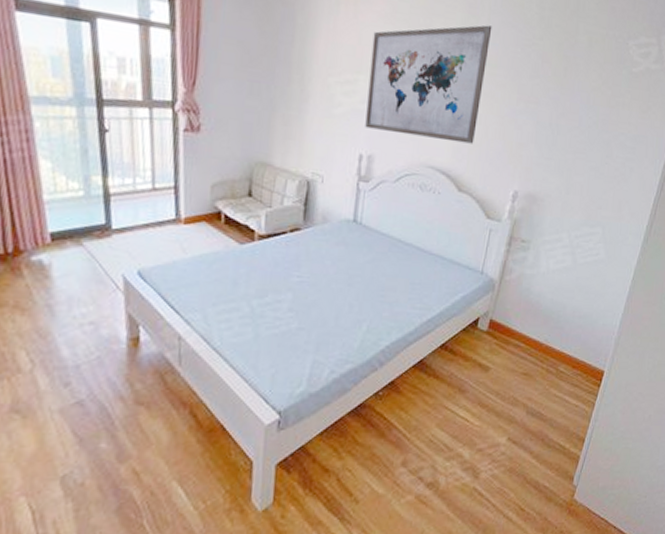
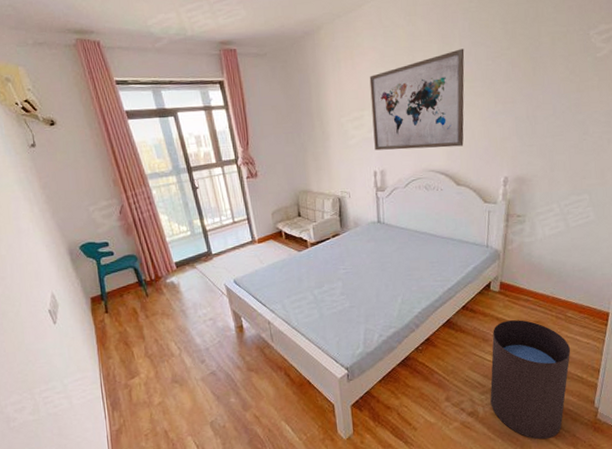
waste bin: none [455,369,557,523] -> present [490,320,571,440]

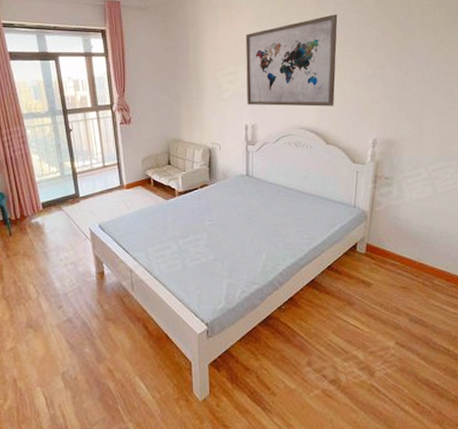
waste bin: present [490,320,571,440] -> none [353,284,438,415]

